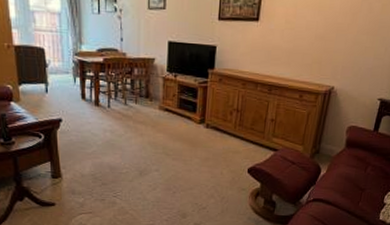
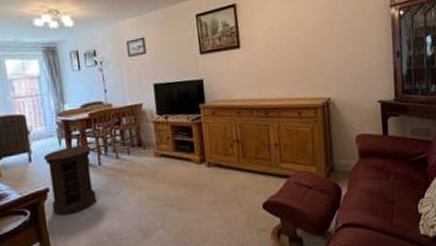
side table: none [58,85,103,145] -> present [43,145,97,216]

